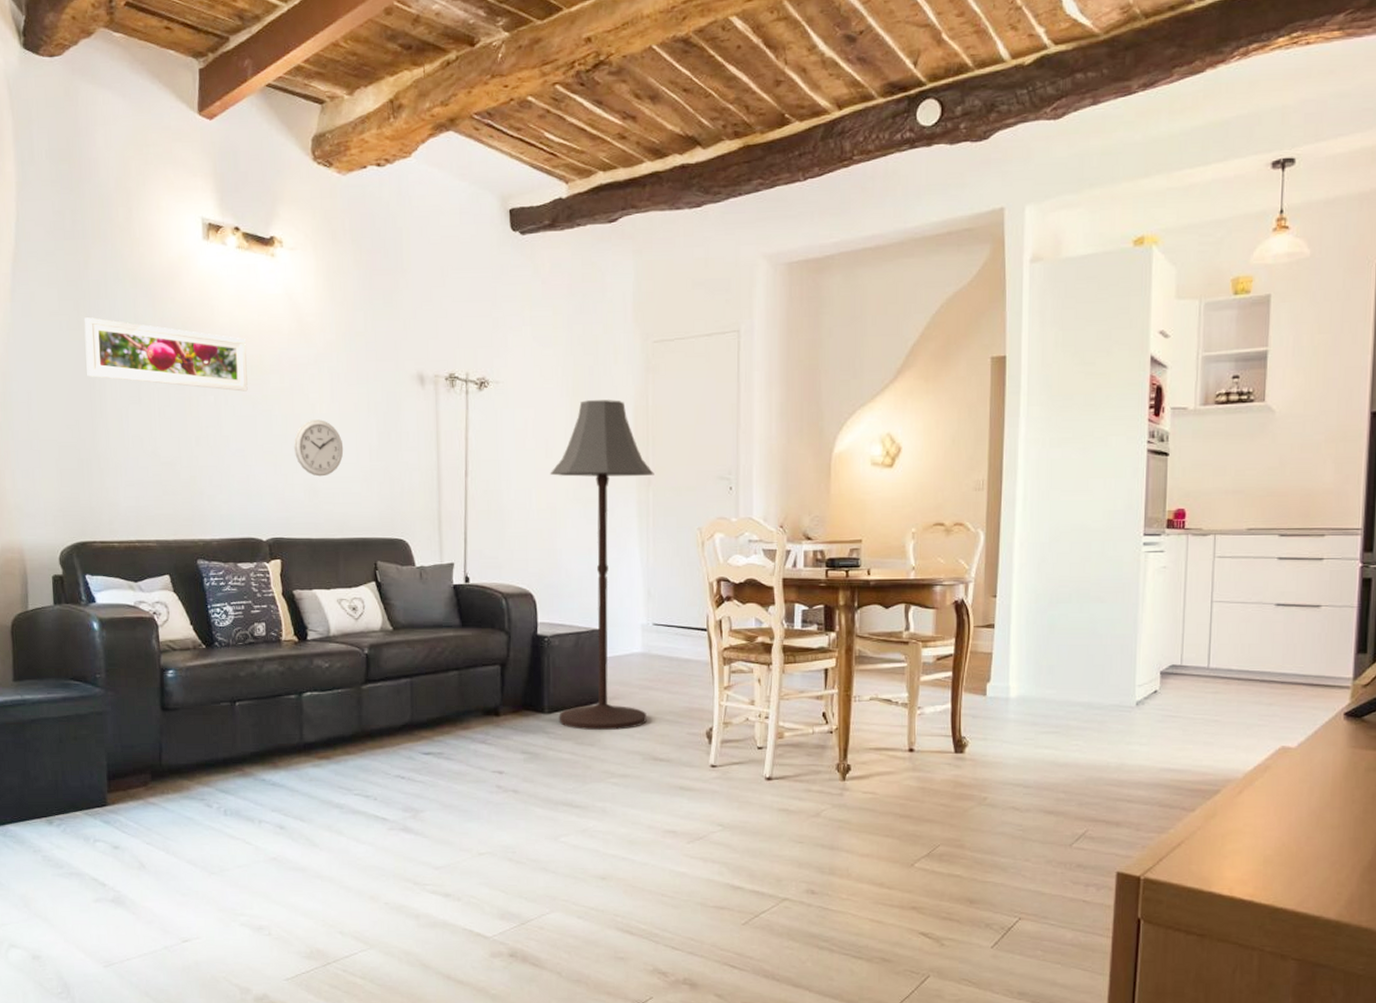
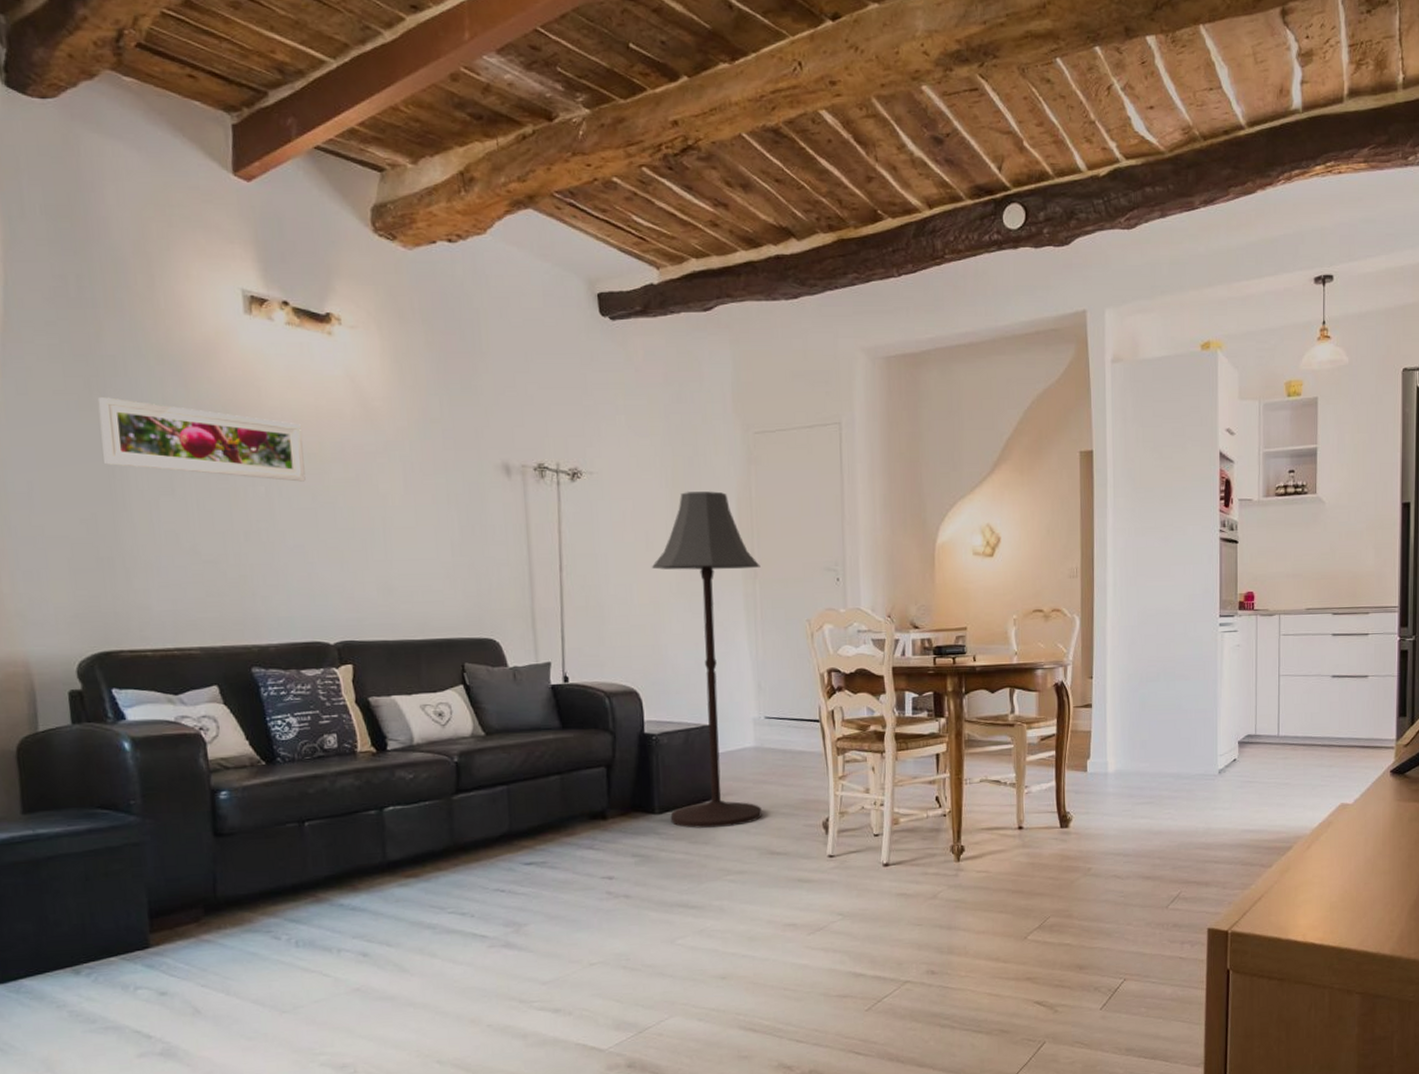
wall clock: present [293,420,344,477] -> none [362,512,422,574]

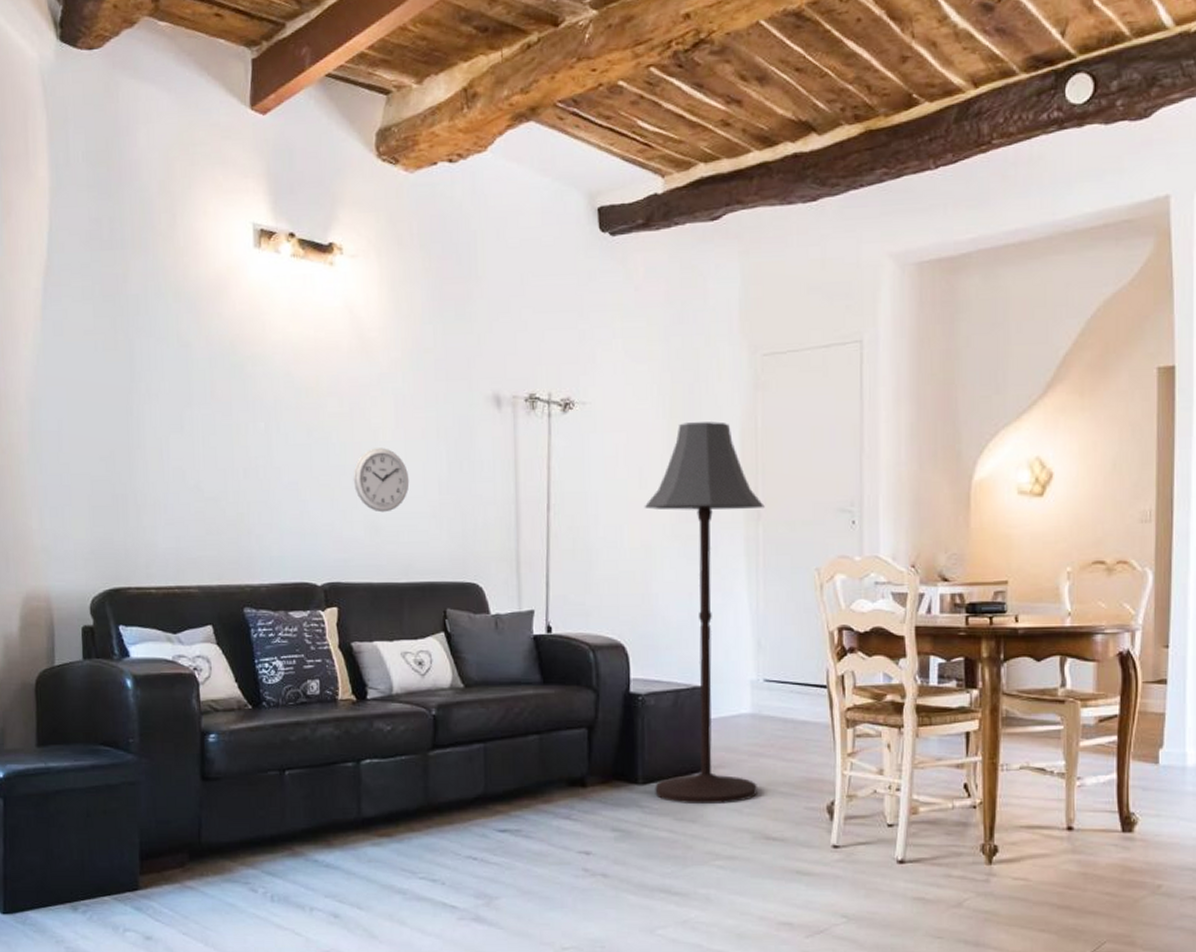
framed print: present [97,397,306,482] -> none [121,336,302,417]
wall clock: none [362,512,422,574] -> present [353,448,410,513]

